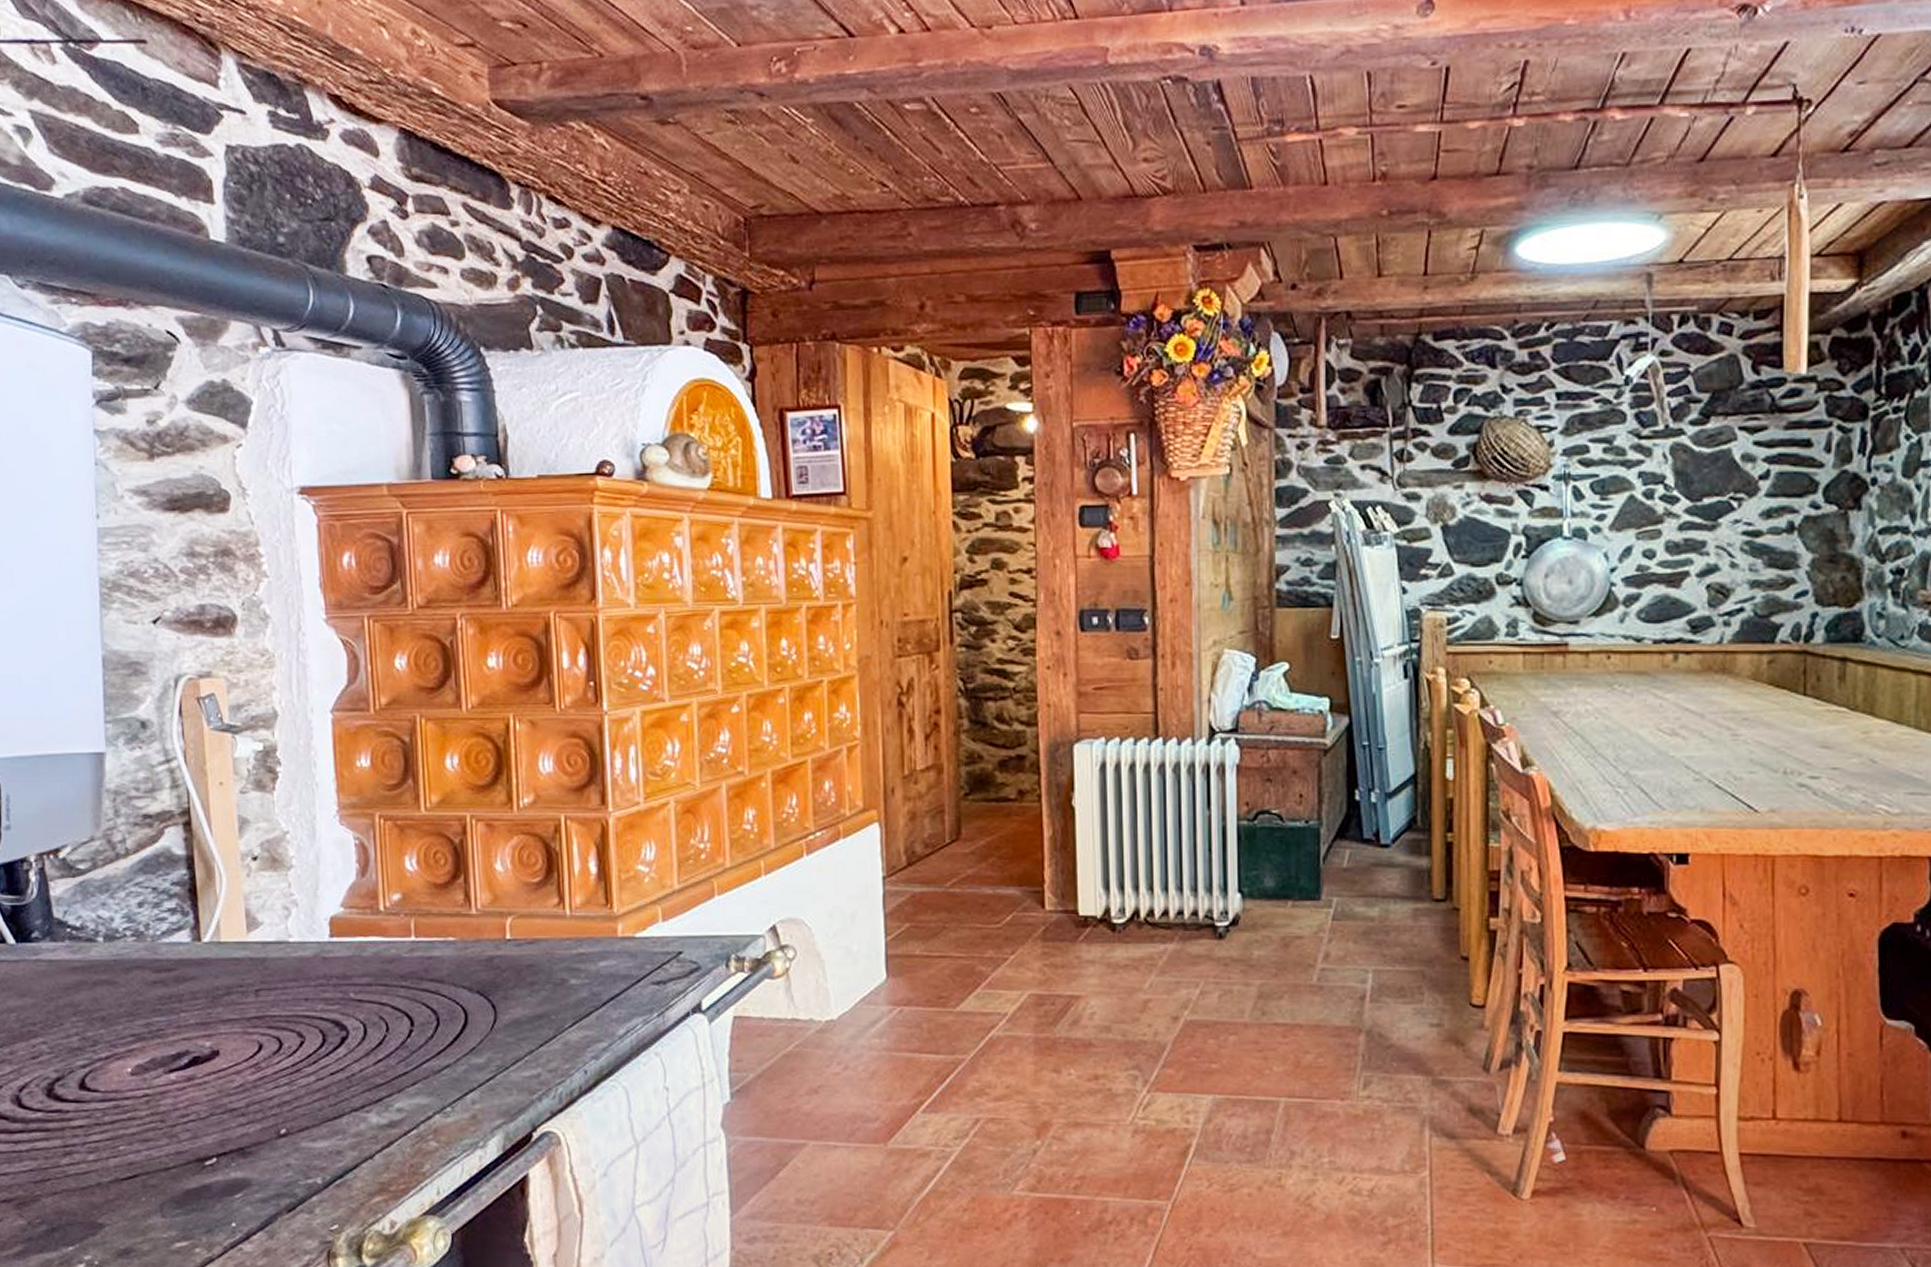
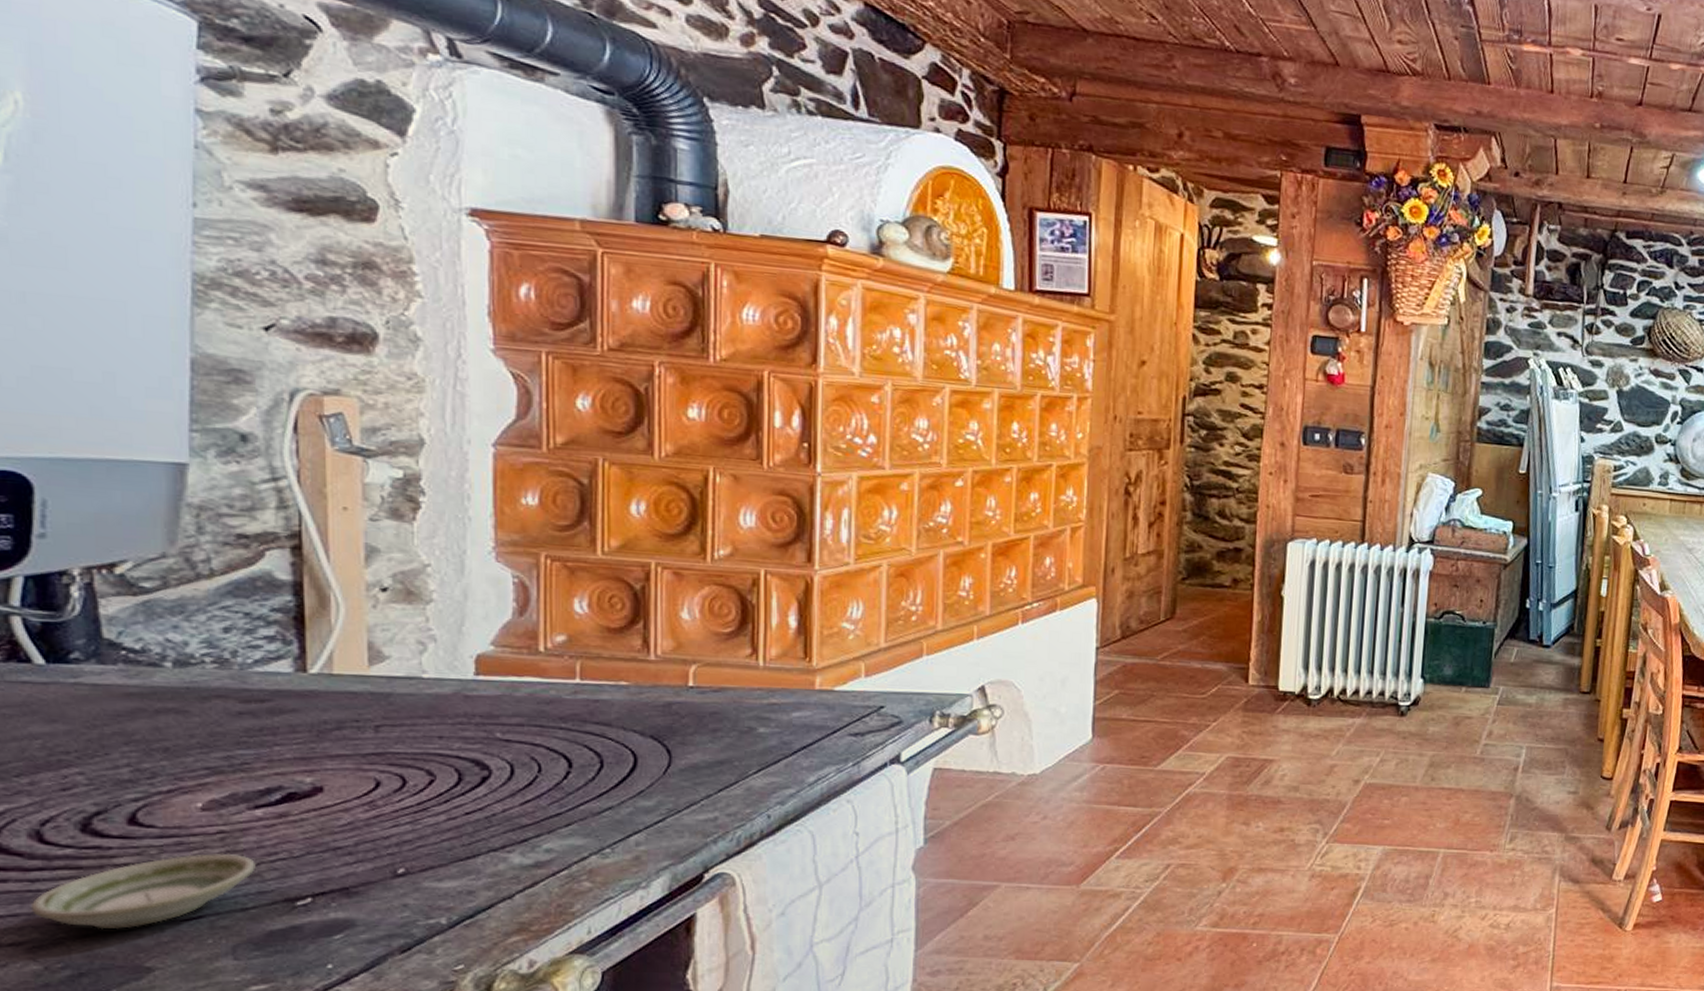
saucer: none [15,1115,174,1188] -> present [30,853,257,930]

